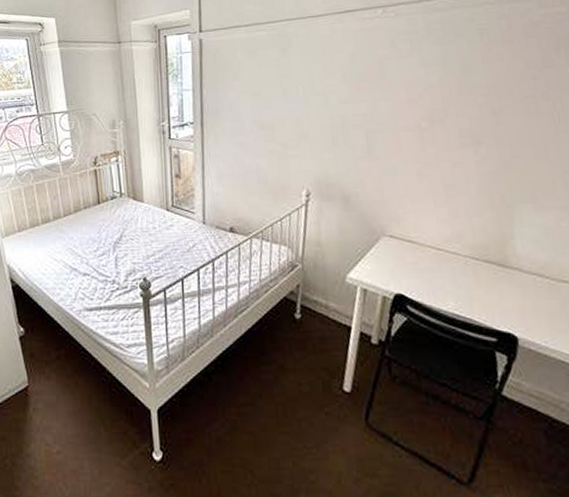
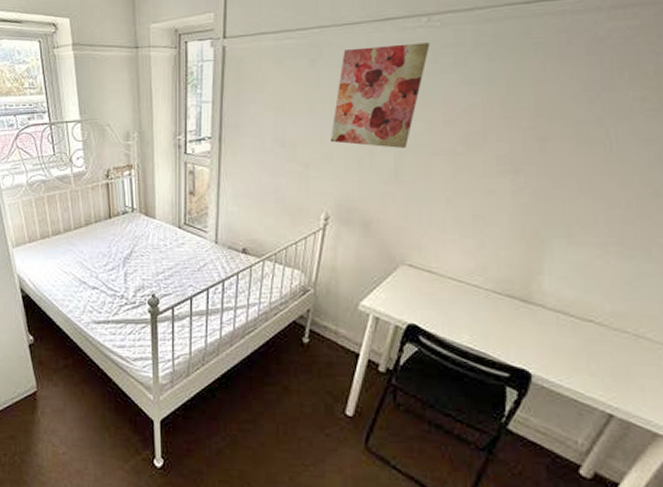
wall art: none [304,31,388,126] -> present [330,42,430,148]

